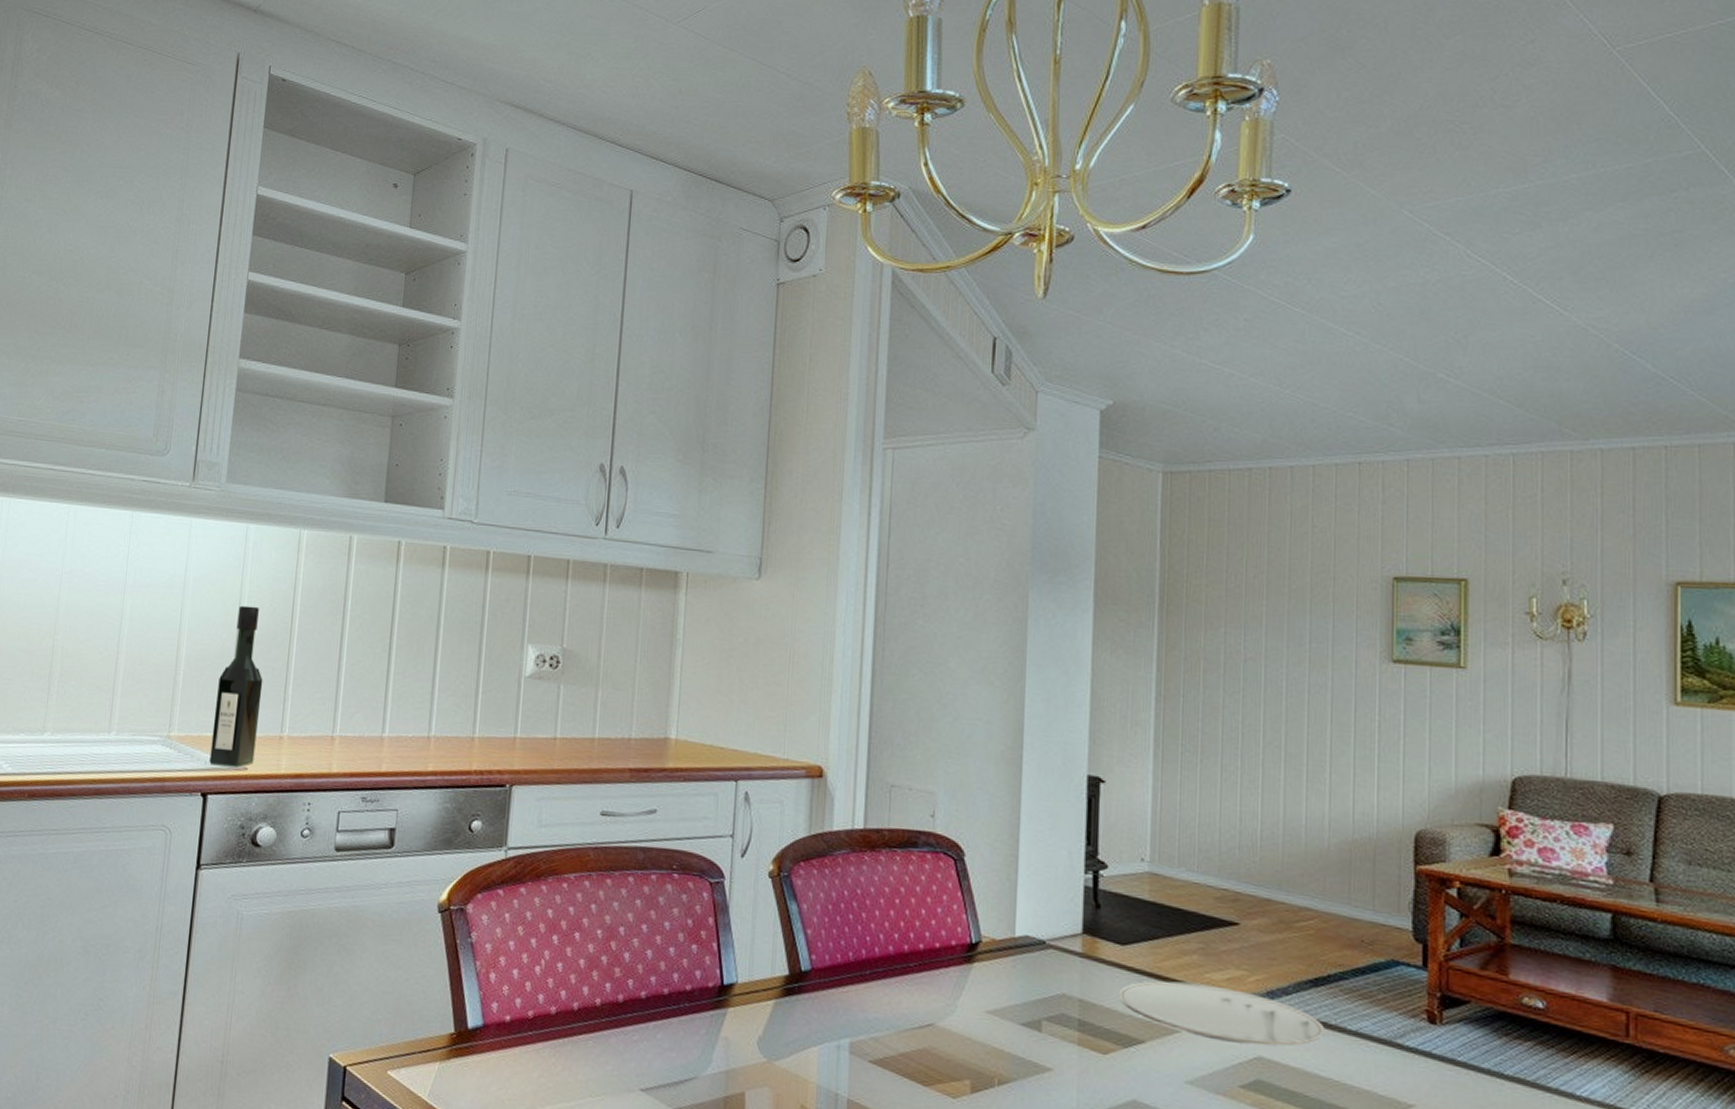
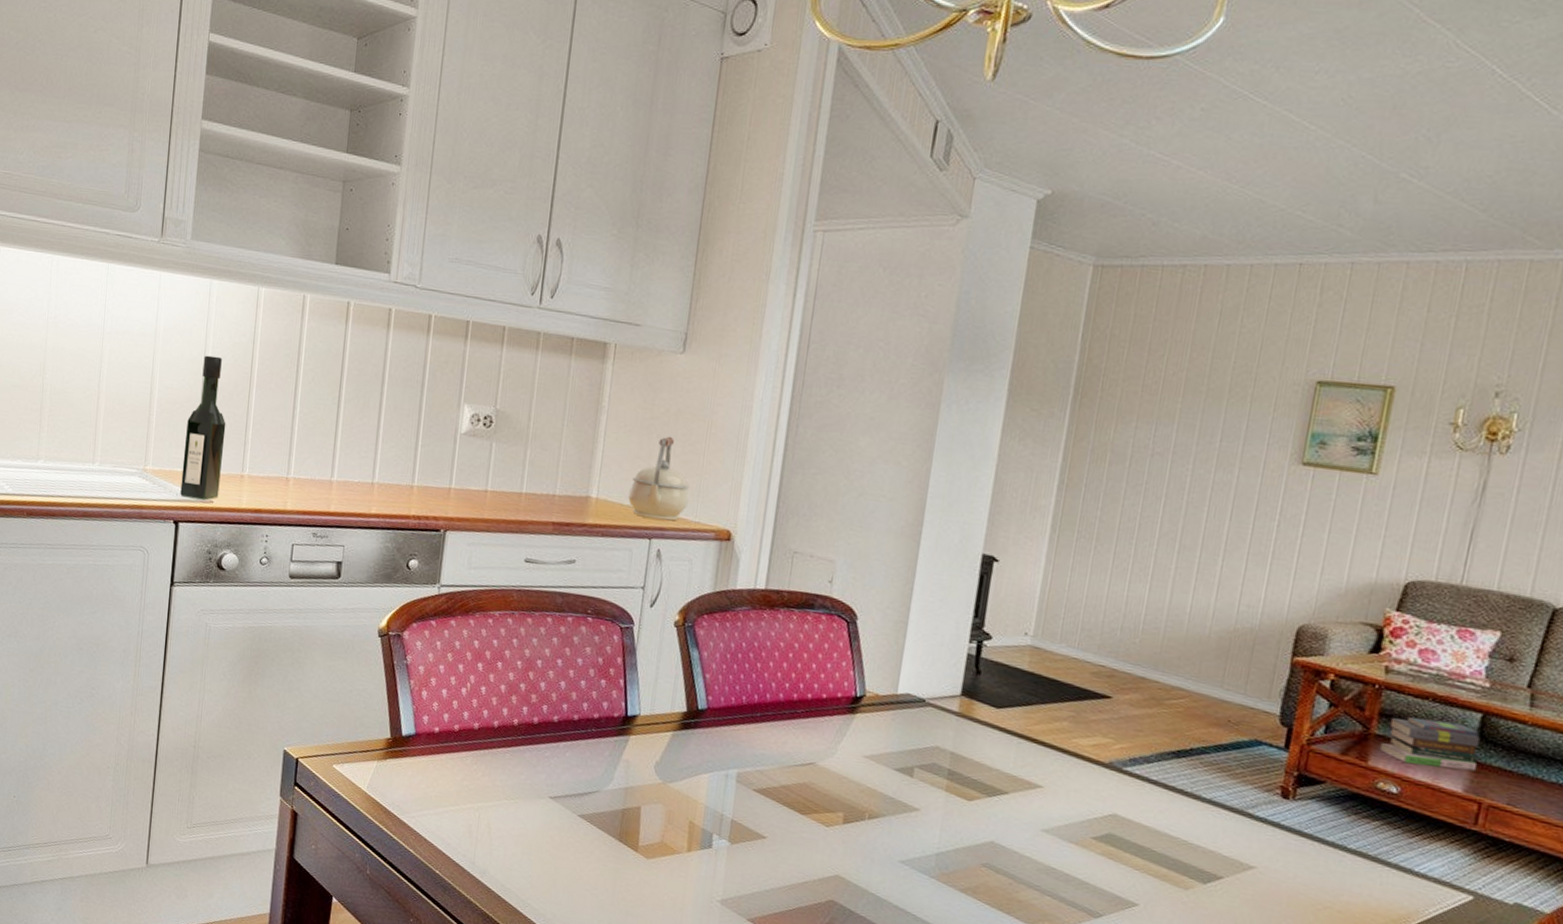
kettle: none [710,667,775,760] -> present [628,436,689,521]
plate: present [1119,980,1325,1046] -> none [988,741,1181,807]
books: none [1517,923,1618,978] -> present [1379,717,1481,771]

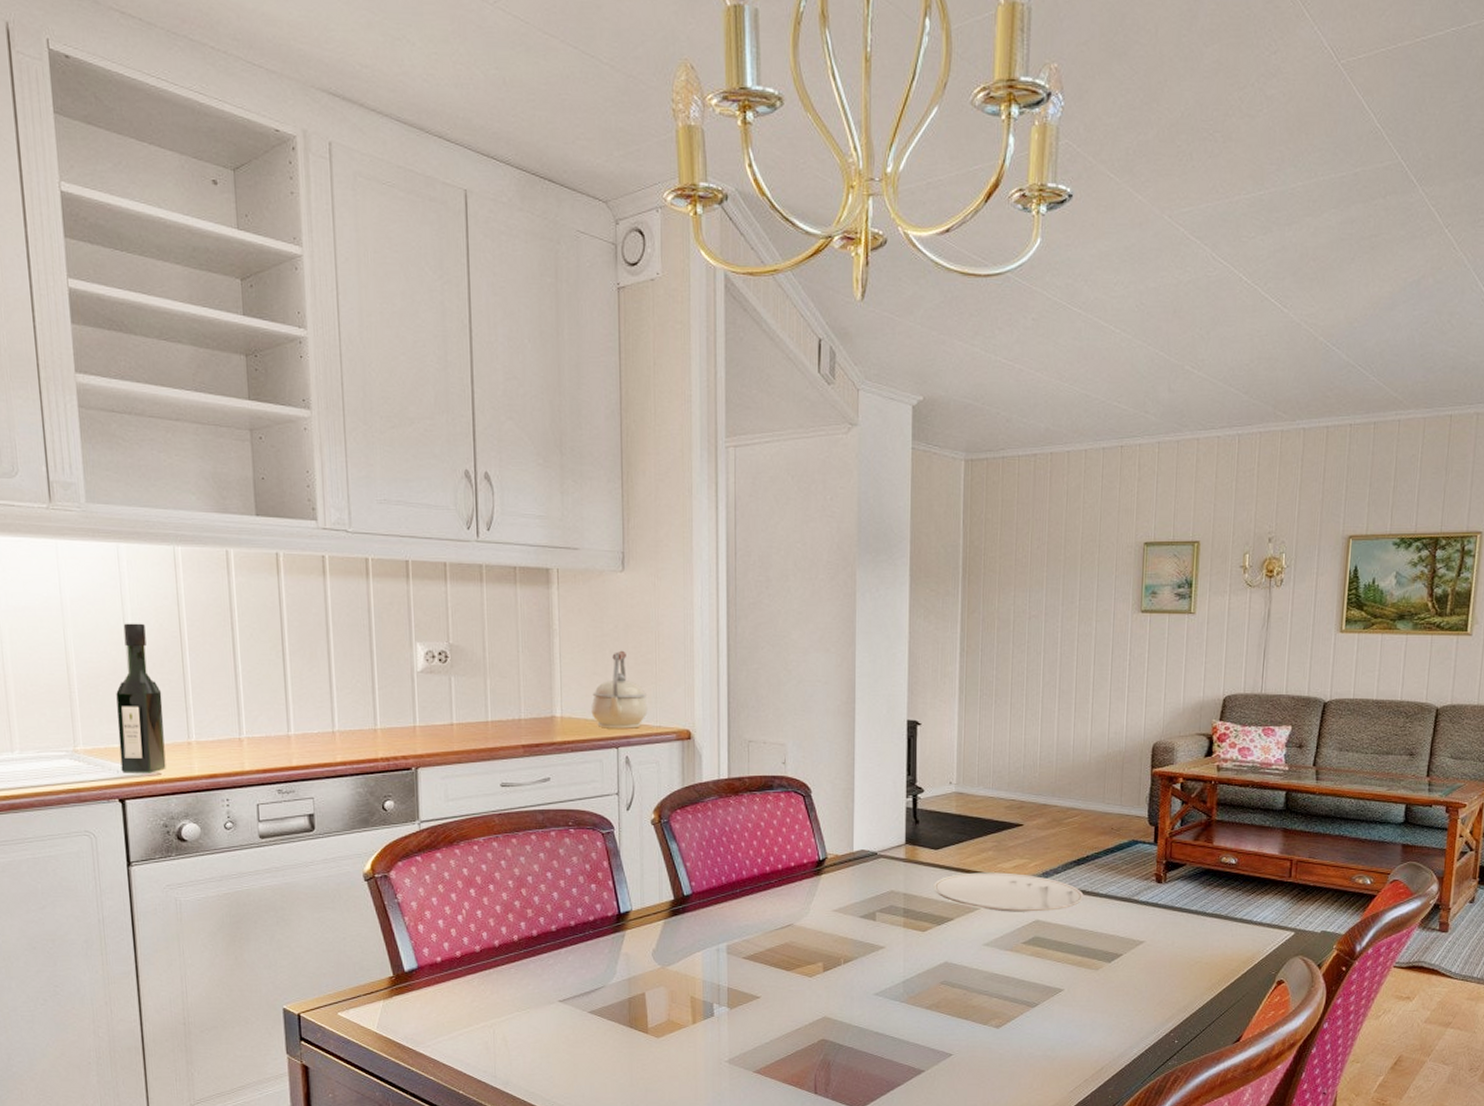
plate: none [988,741,1181,807] -> present [934,872,1084,912]
books: present [1379,717,1481,771] -> none [1219,801,1287,839]

